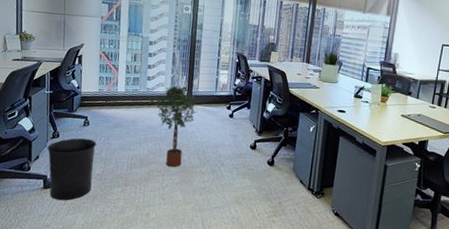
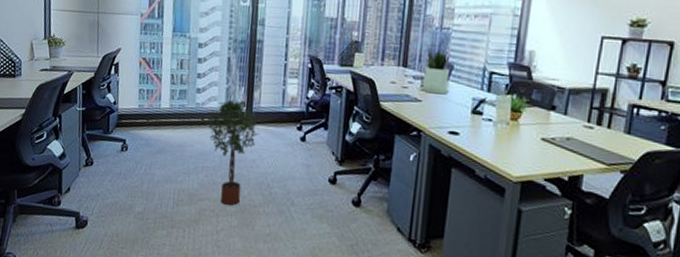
waste bin: present [47,138,97,201] -> none [79,166,137,245]

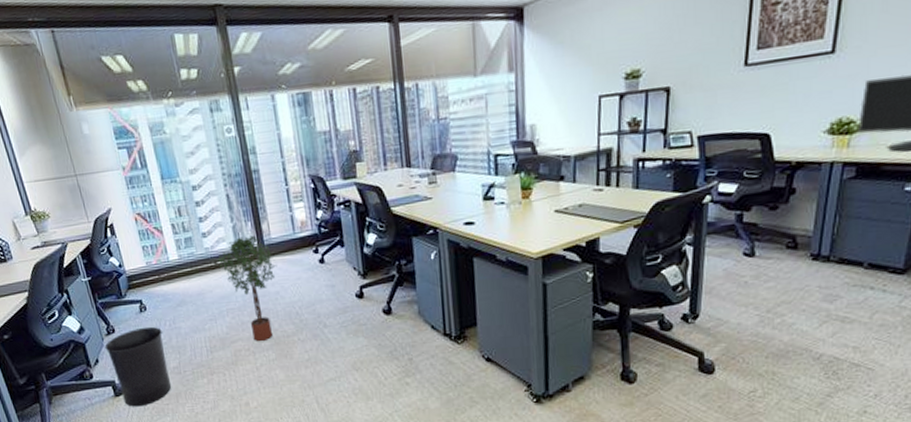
waste bin: none [79,166,137,245] -> present [105,326,172,407]
planter: present [420,50,451,95] -> none [428,142,457,189]

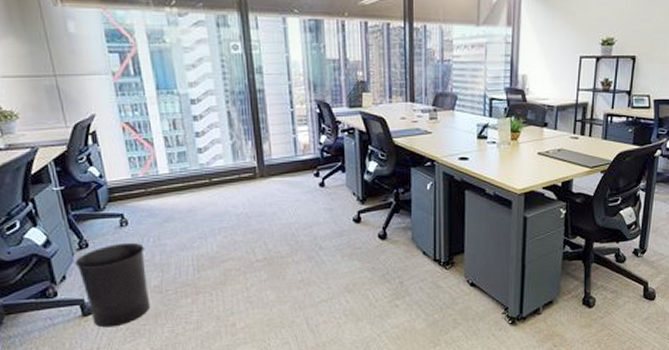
potted tree: present [218,235,278,341] -> none [213,155,276,261]

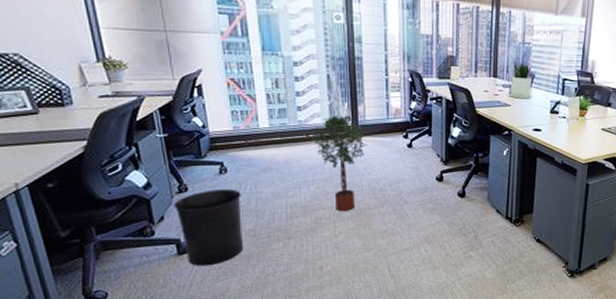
potted tree: none [213,155,276,261] -> present [310,115,368,211]
planter: none [429,82,455,125] -> present [509,61,532,99]

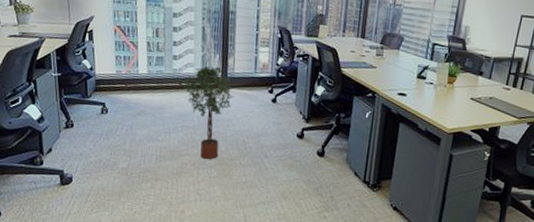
waste bin: present [173,188,244,266] -> none [60,127,118,198]
planter: present [509,61,532,99] -> none [375,23,401,62]

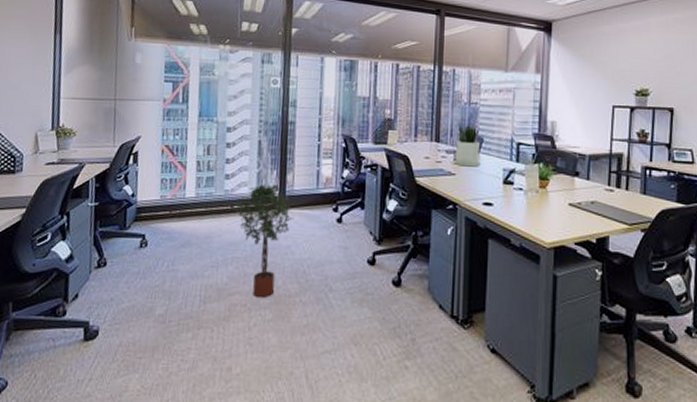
planter: none [375,23,401,62] -> present [453,124,481,167]

